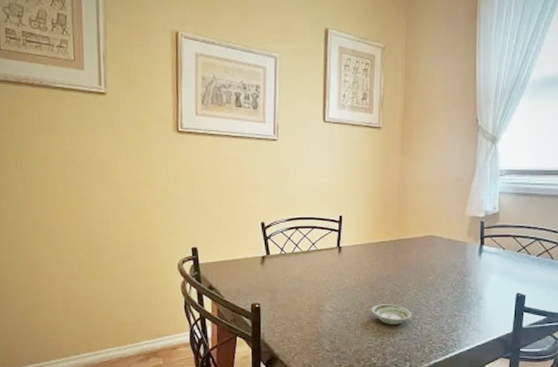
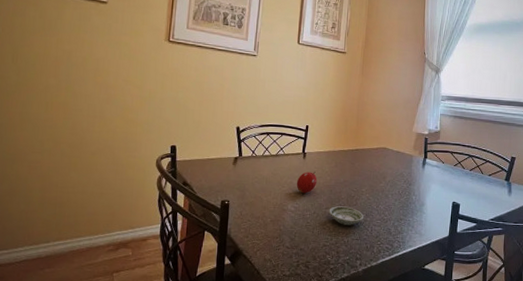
fruit: none [332,266,356,292] -> present [296,171,317,194]

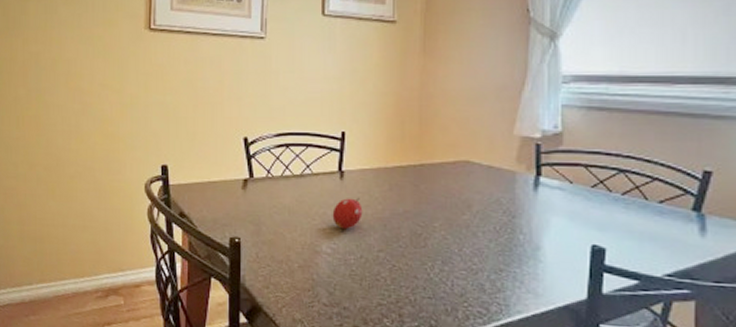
saucer: present [329,206,363,225] -> none [383,248,438,277]

